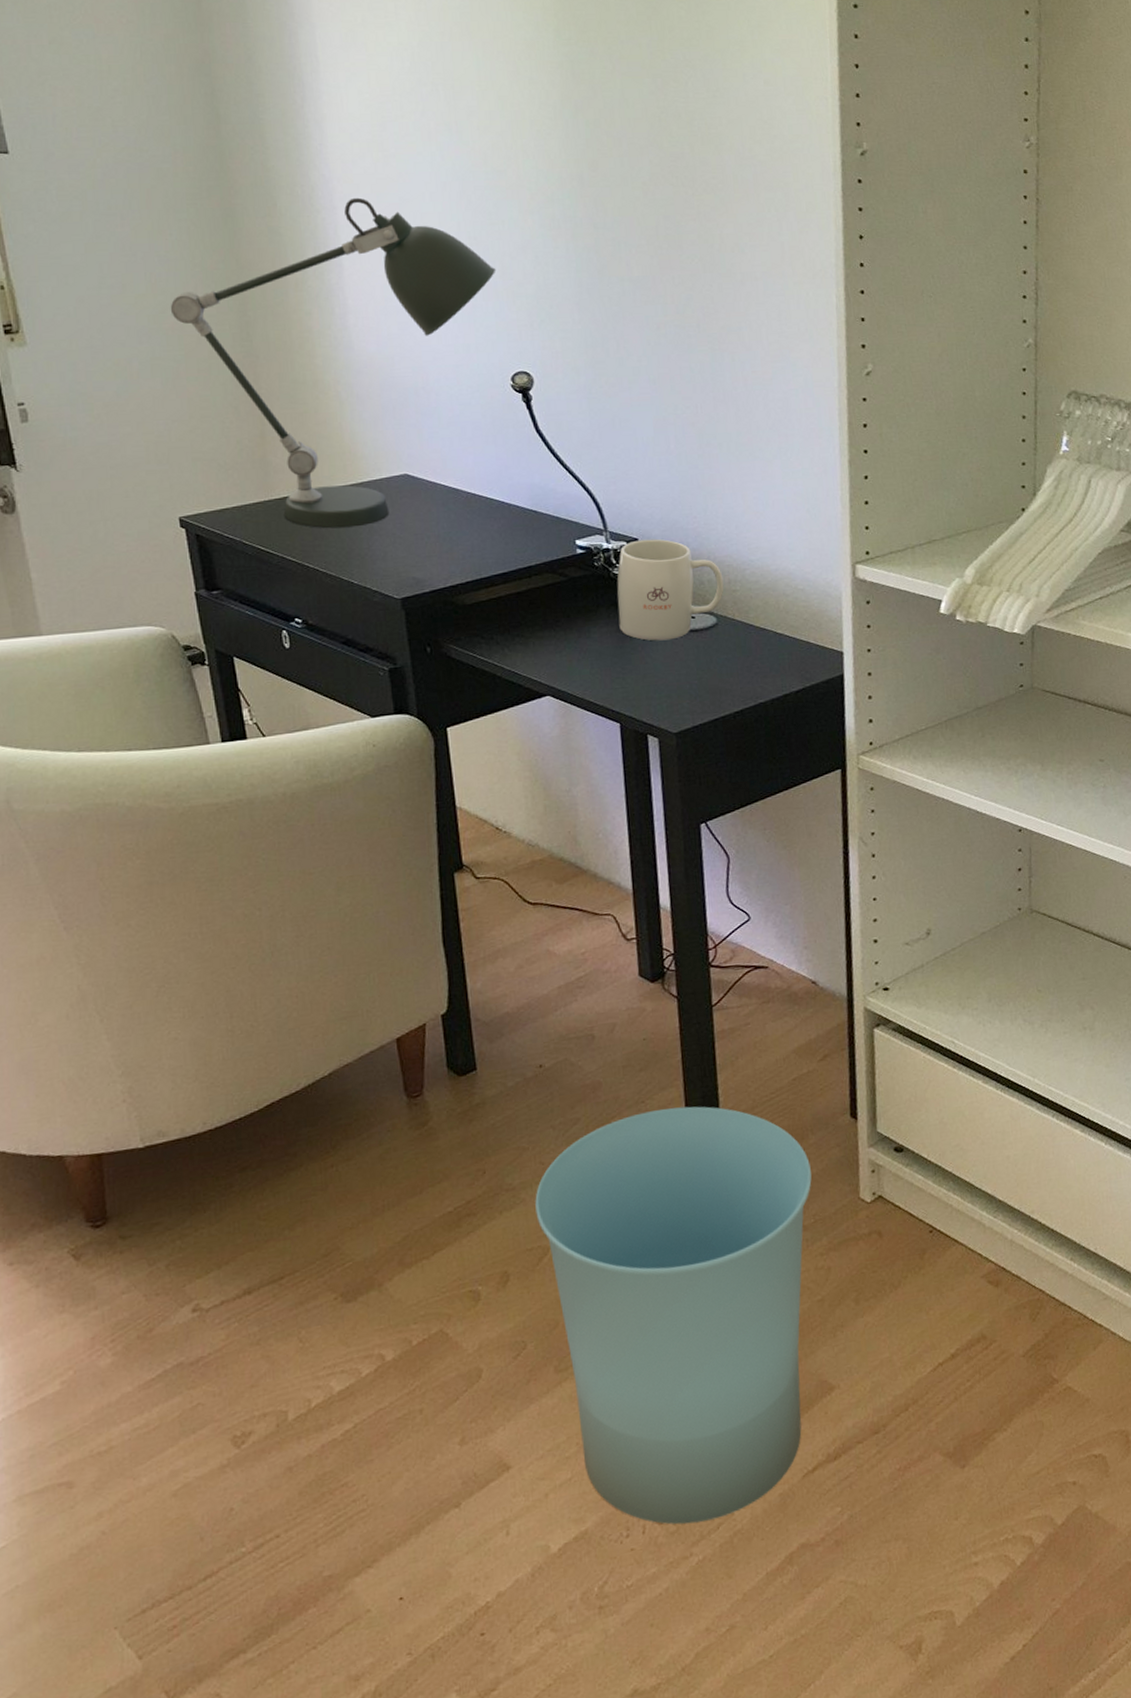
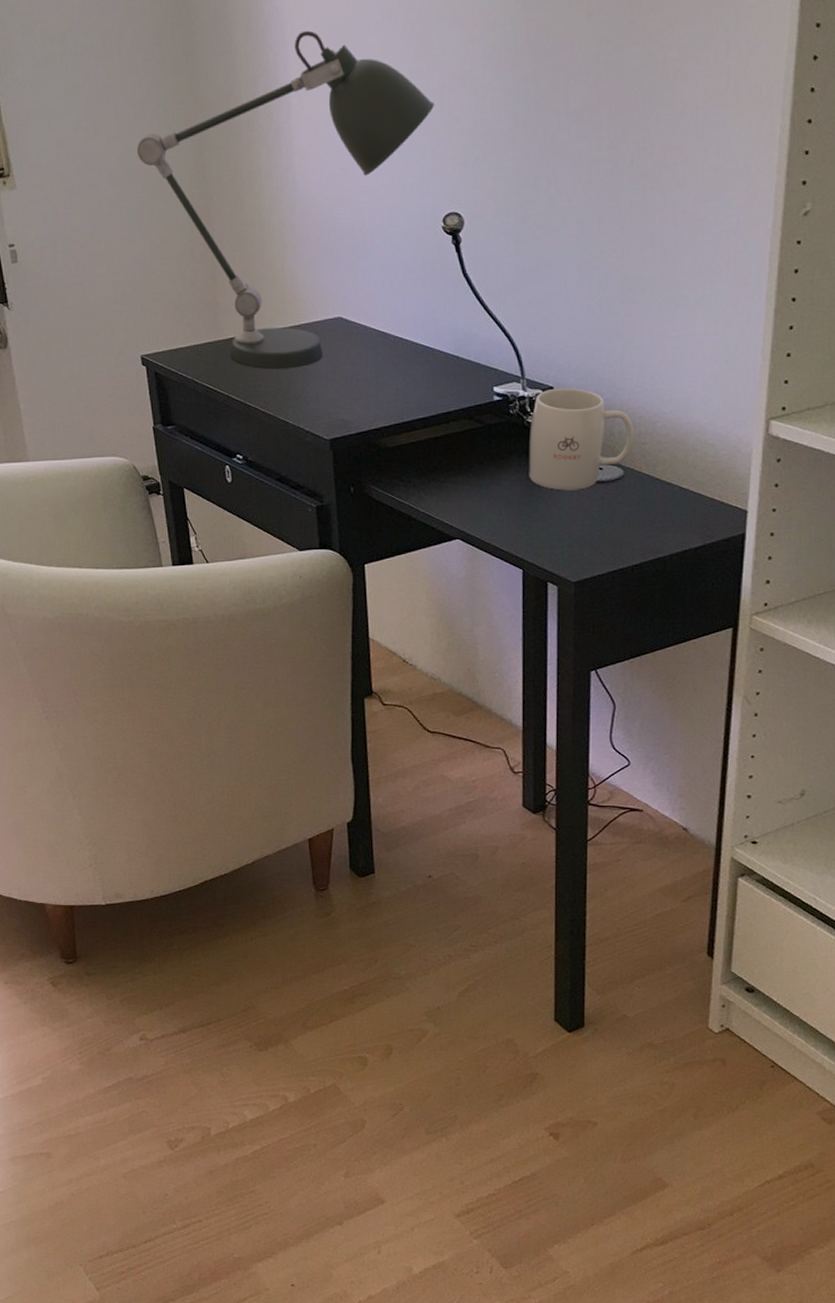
waste bin: present [535,1106,812,1525] -> none [418,927,665,1273]

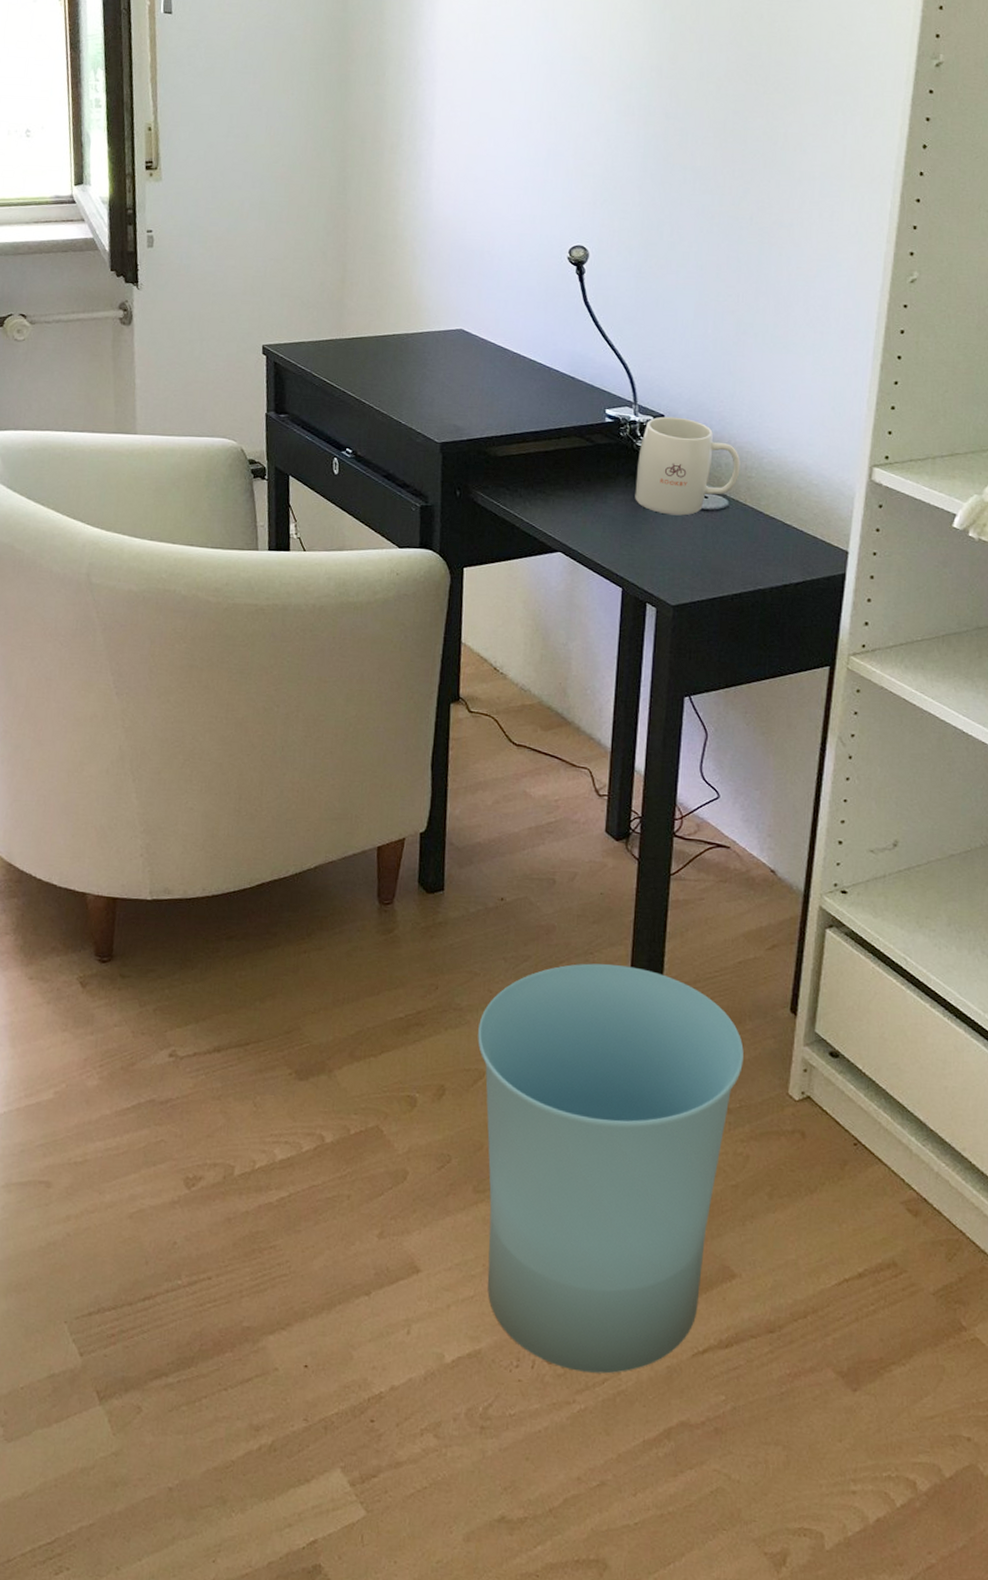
desk lamp: present [136,30,435,370] -> none [282,73,570,373]
waste bin: none [418,927,665,1273] -> present [478,963,744,1374]

